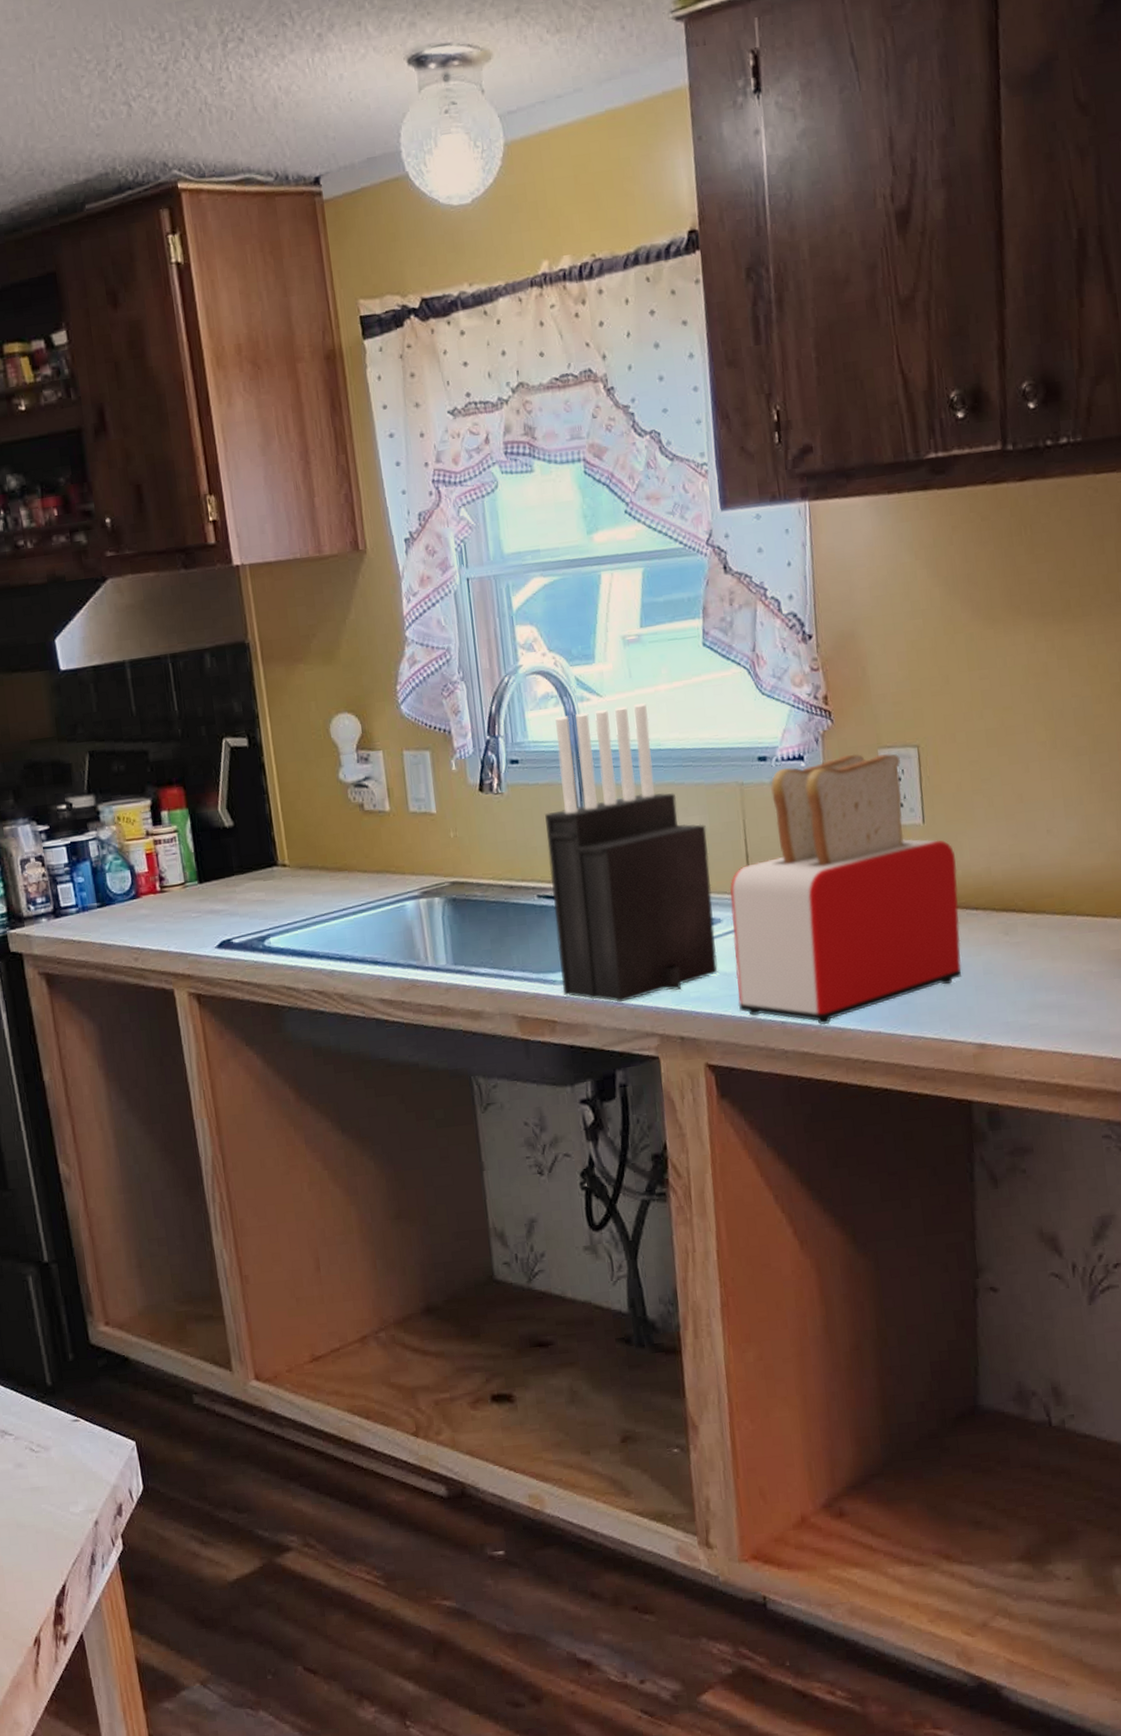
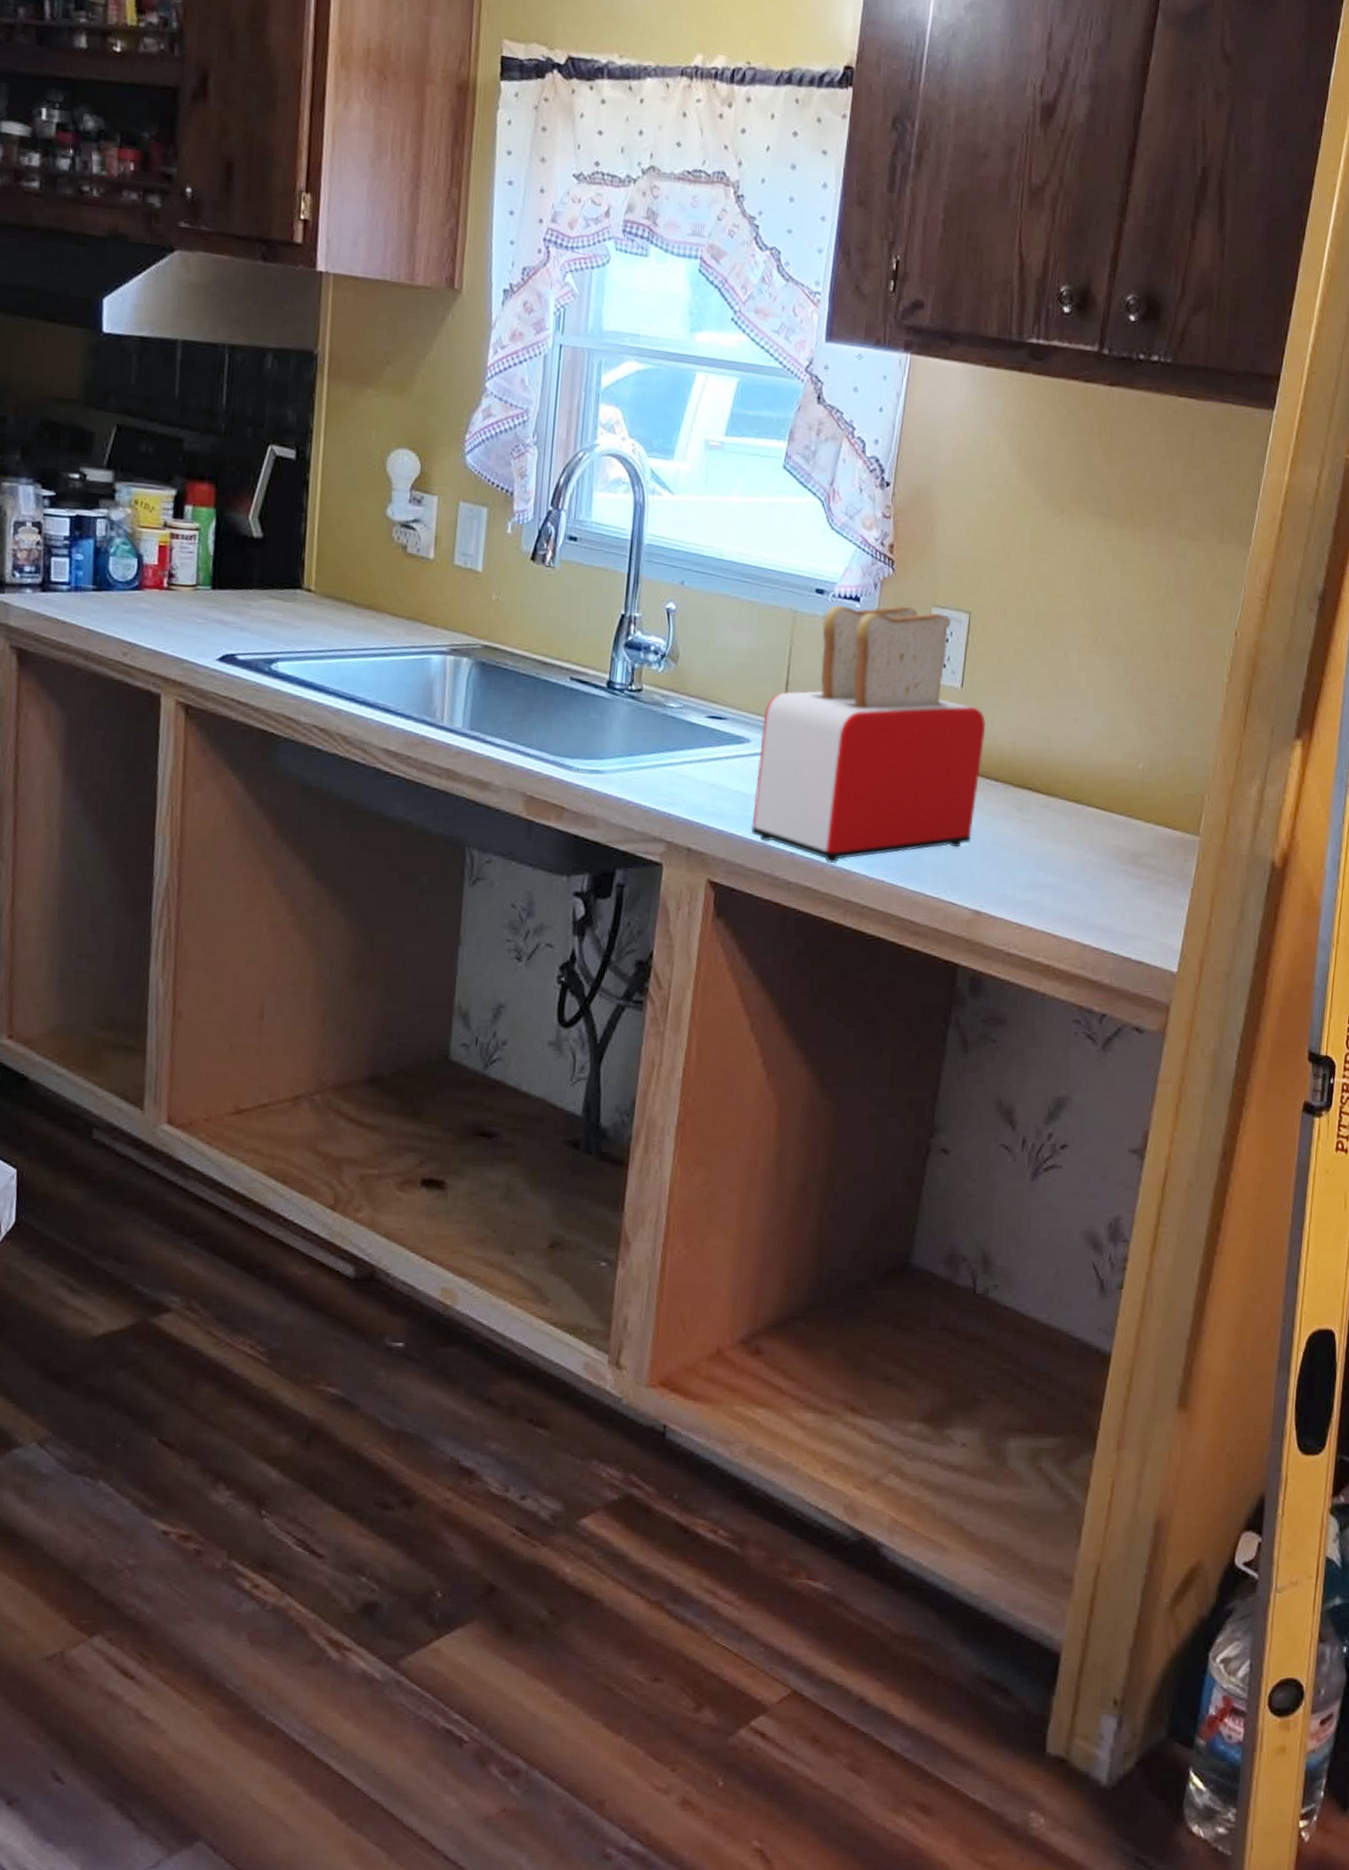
knife block: present [545,702,718,1003] -> none [577,504,752,802]

